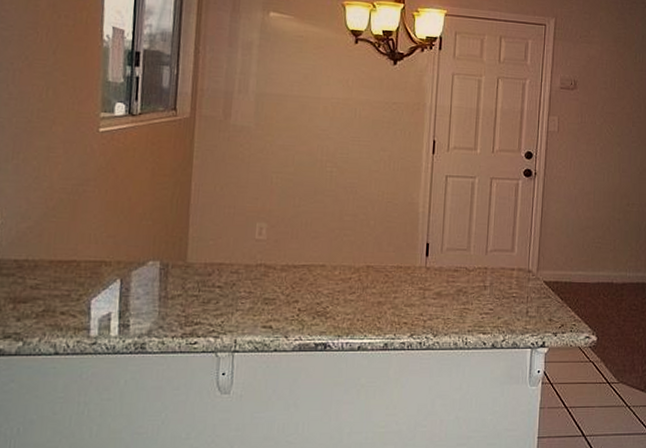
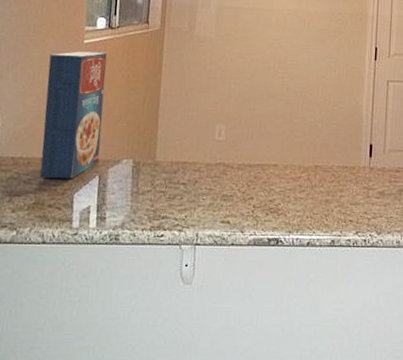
cereal box: none [50,140,127,283] -> present [40,51,107,179]

